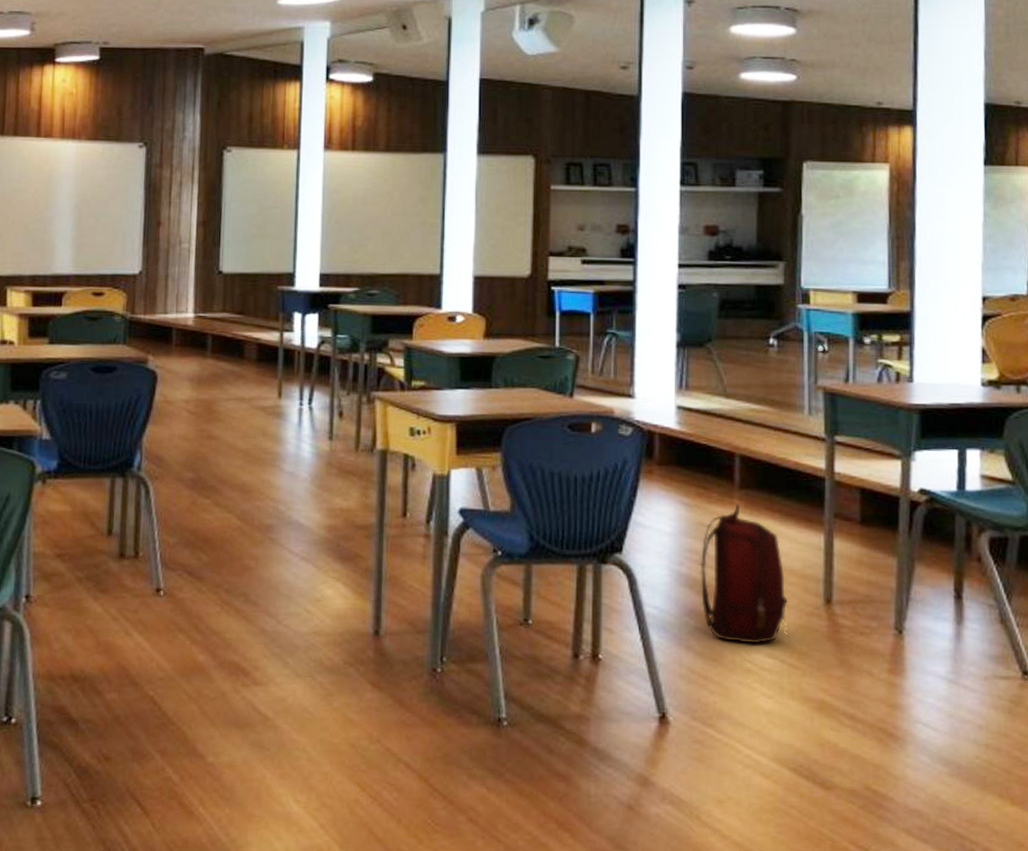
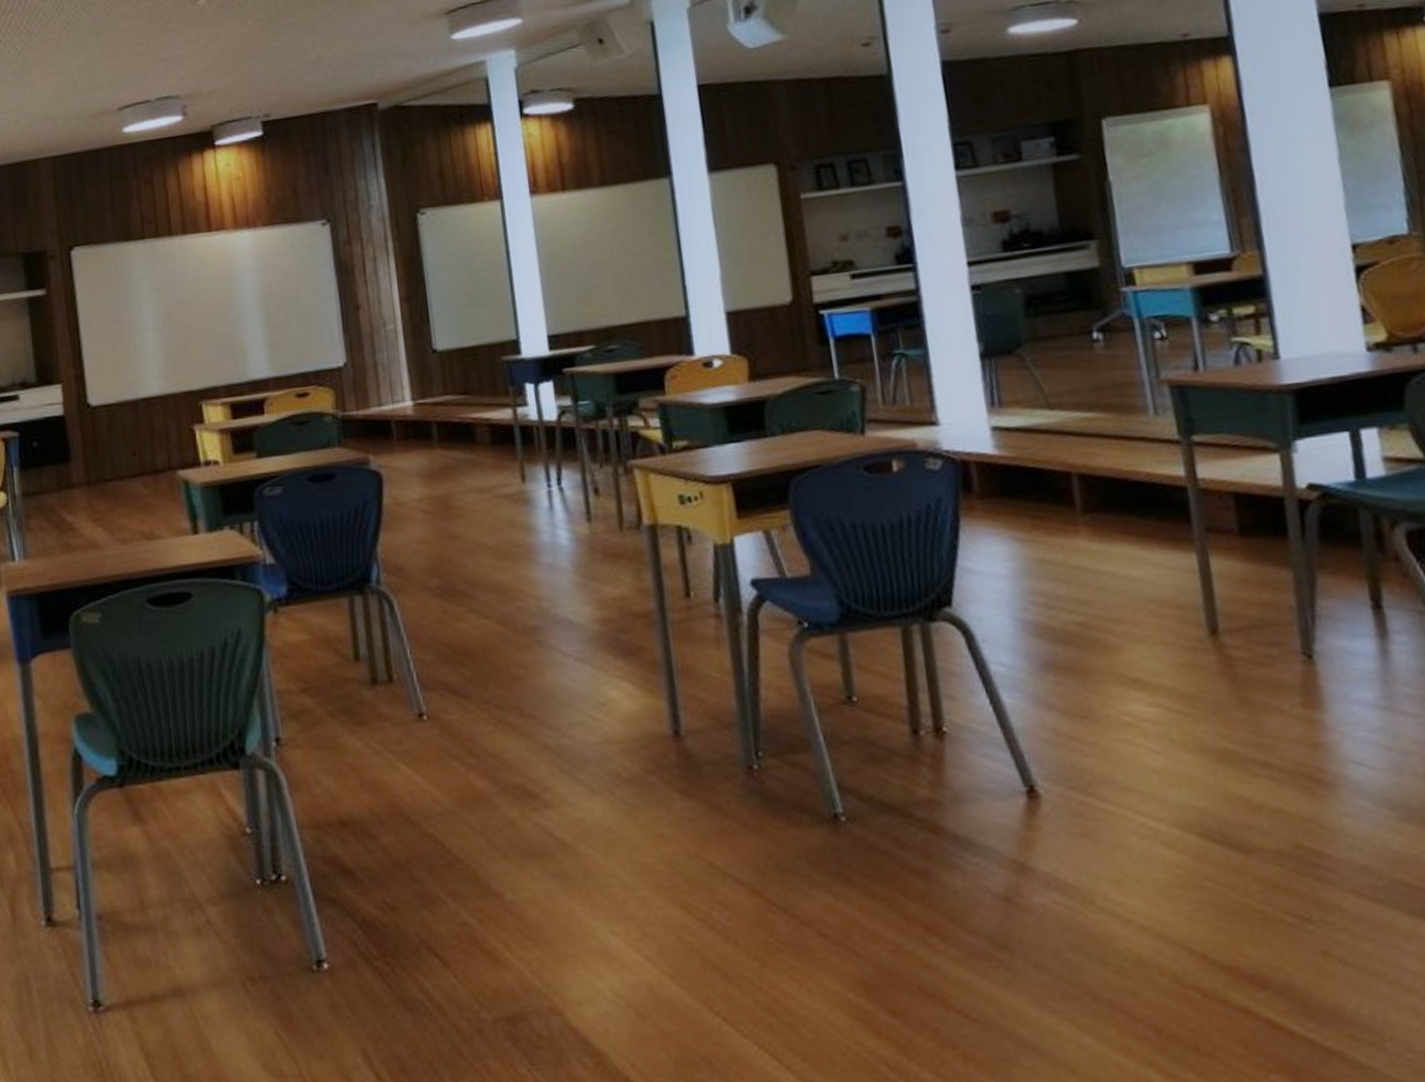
backpack: present [700,503,788,644] -> none [1047,531,1164,694]

